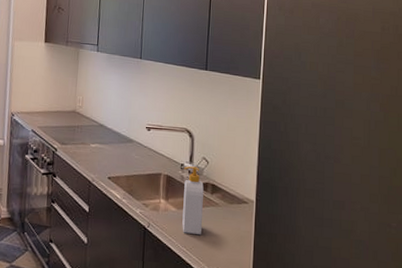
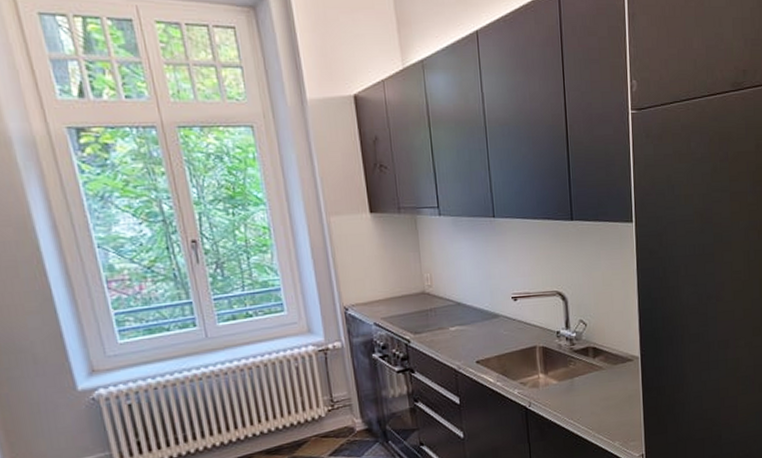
soap bottle: present [182,166,204,234] -> none [561,332,587,405]

